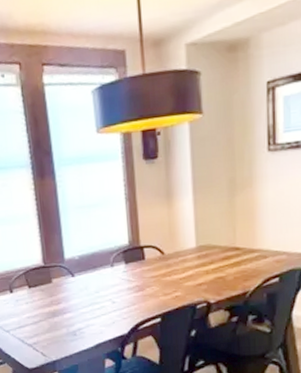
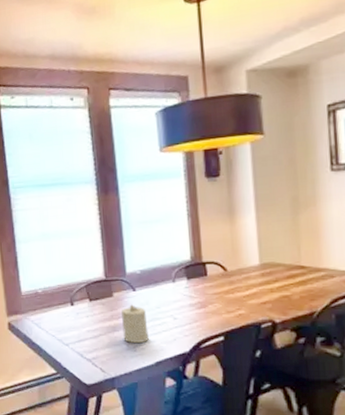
candle: none [61,290,88,328] -> present [121,304,149,344]

